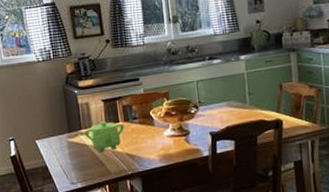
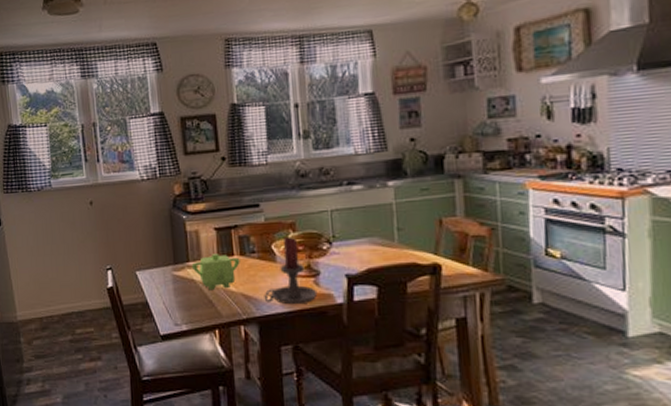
candle holder: none [145,104,188,160] -> present [264,237,318,305]

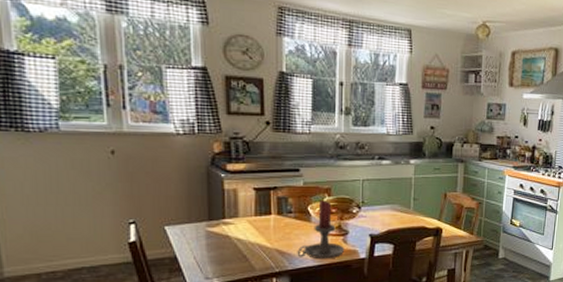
teapot: present [191,254,240,291] -> none [227,212,277,246]

